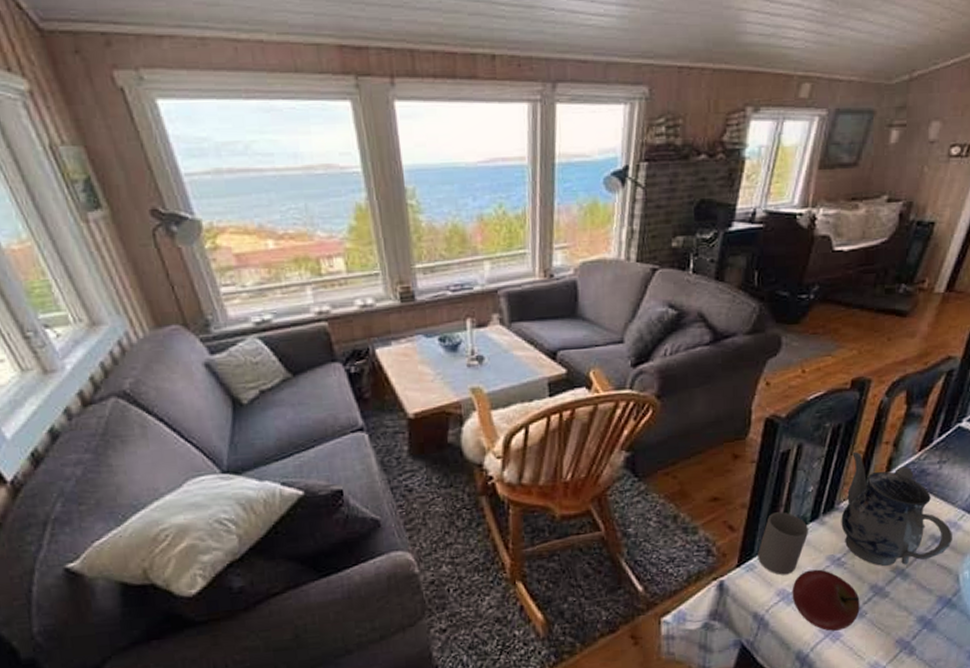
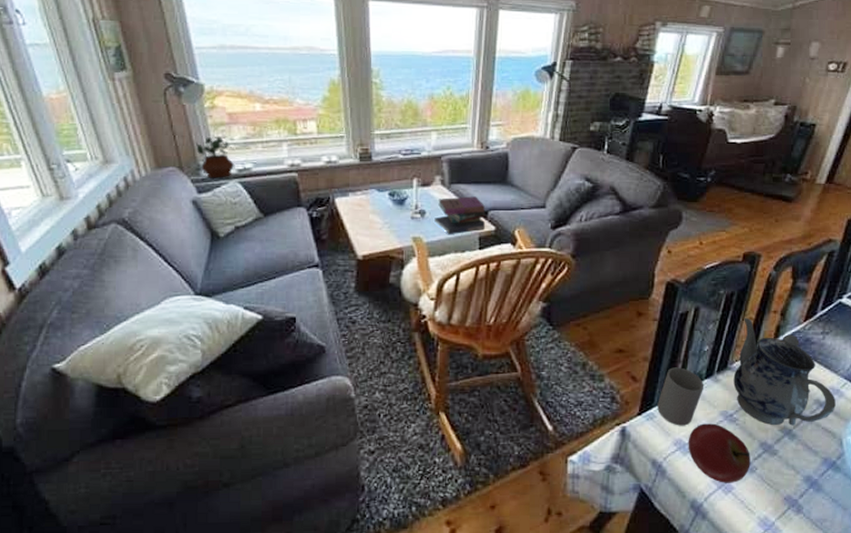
potted plant: none [199,283,250,336] -> present [195,136,234,179]
books: none [493,335,556,382] -> present [433,196,486,234]

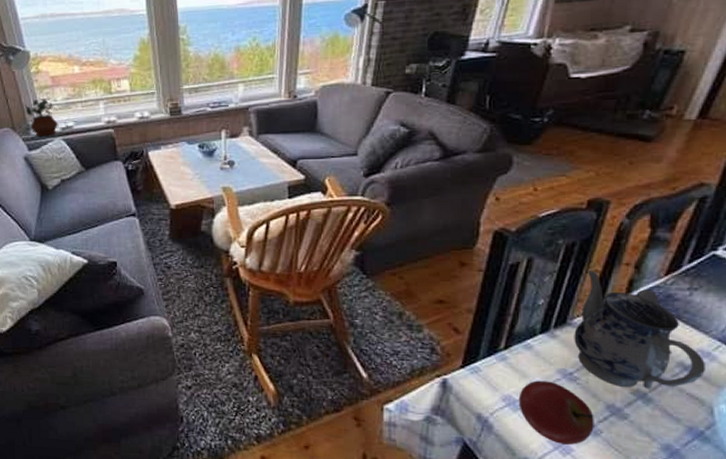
books: present [433,196,486,234] -> none [242,146,295,184]
cup: present [657,367,705,426] -> none [483,320,539,382]

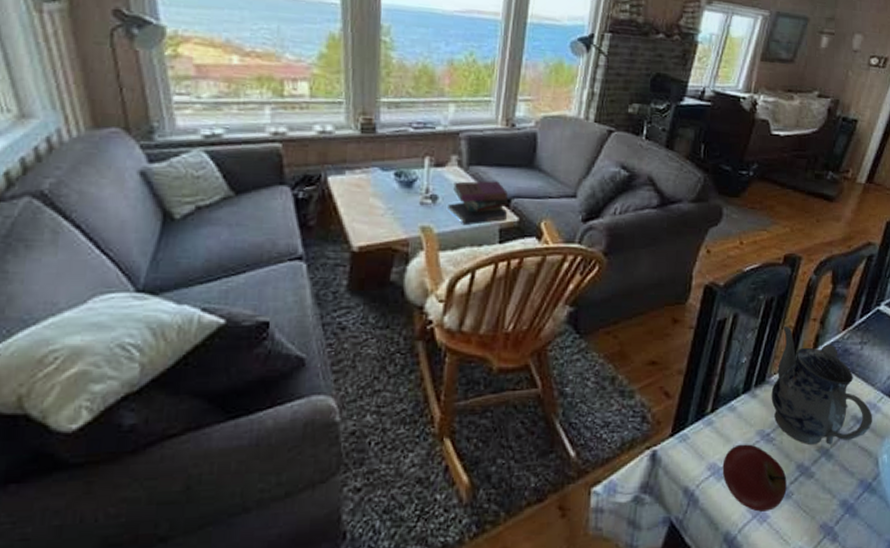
potted plant: present [24,98,58,137] -> none [148,92,201,145]
books: none [242,146,295,184] -> present [446,180,509,225]

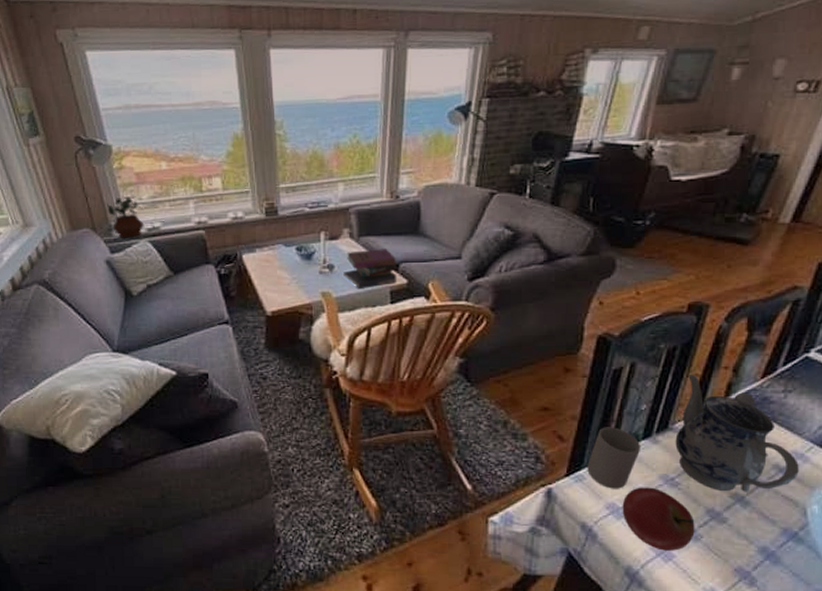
potted plant: none [148,92,201,145] -> present [106,196,143,238]
cup: none [691,381,741,448] -> present [587,427,641,489]

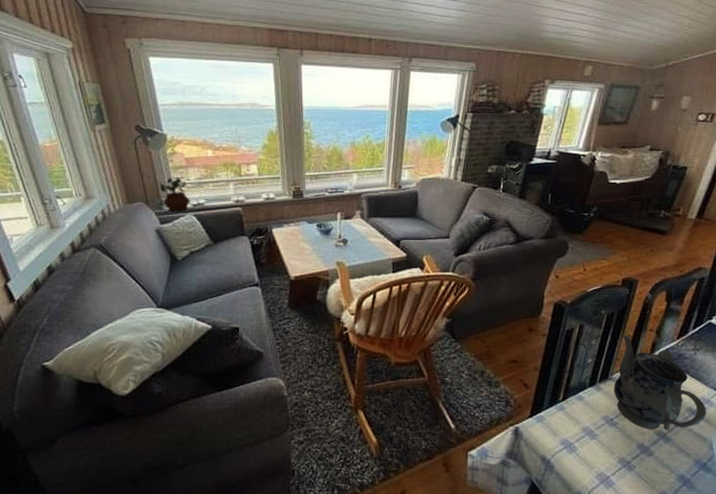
books: present [342,249,397,288] -> none [354,228,399,260]
cup: present [587,427,641,489] -> none [546,376,588,428]
fruit: present [622,487,695,551] -> none [573,426,629,479]

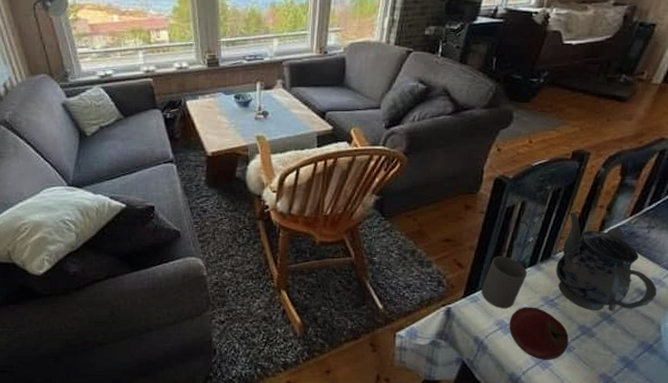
potted plant: present [159,177,190,212] -> none [62,46,97,84]
cup: none [546,376,588,428] -> present [481,256,528,309]
fruit: none [573,426,629,479] -> present [509,307,569,360]

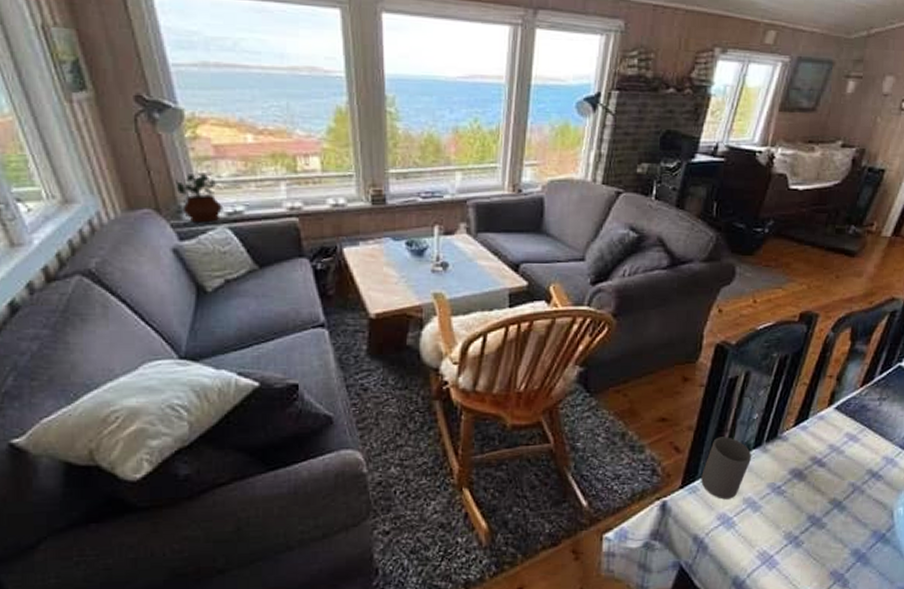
potted plant: none [62,46,97,84] -> present [174,172,222,223]
fruit: present [509,307,569,360] -> none [732,496,798,559]
teapot: present [556,212,657,312] -> none [783,384,889,497]

